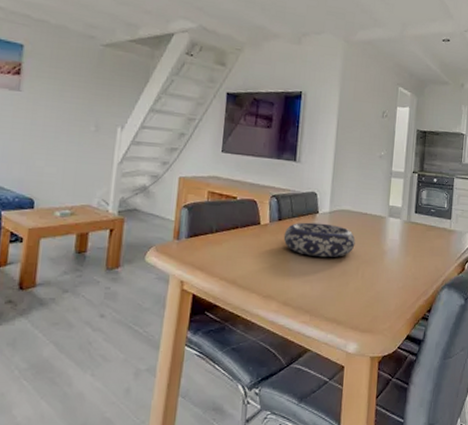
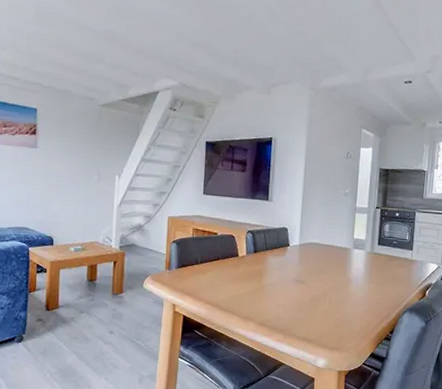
decorative bowl: present [283,222,356,258] -> none [259,254,323,285]

